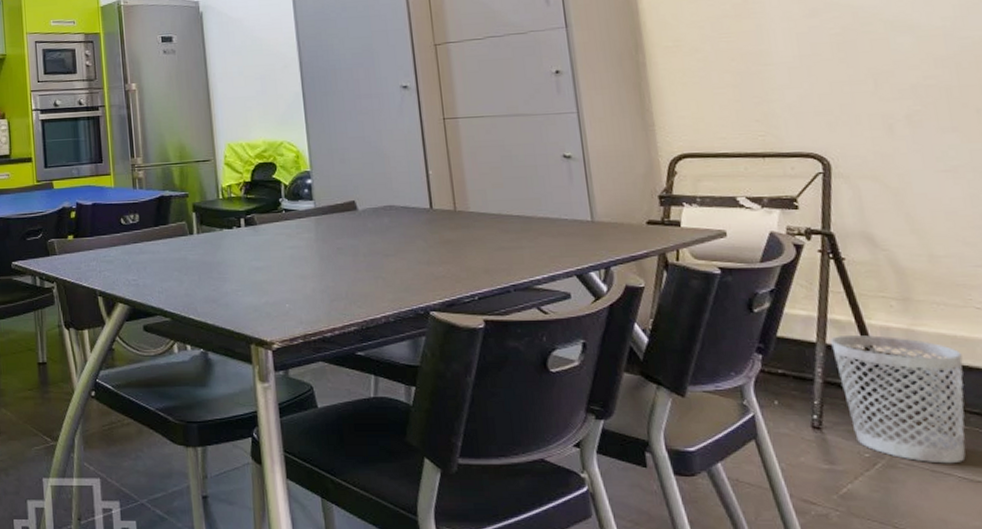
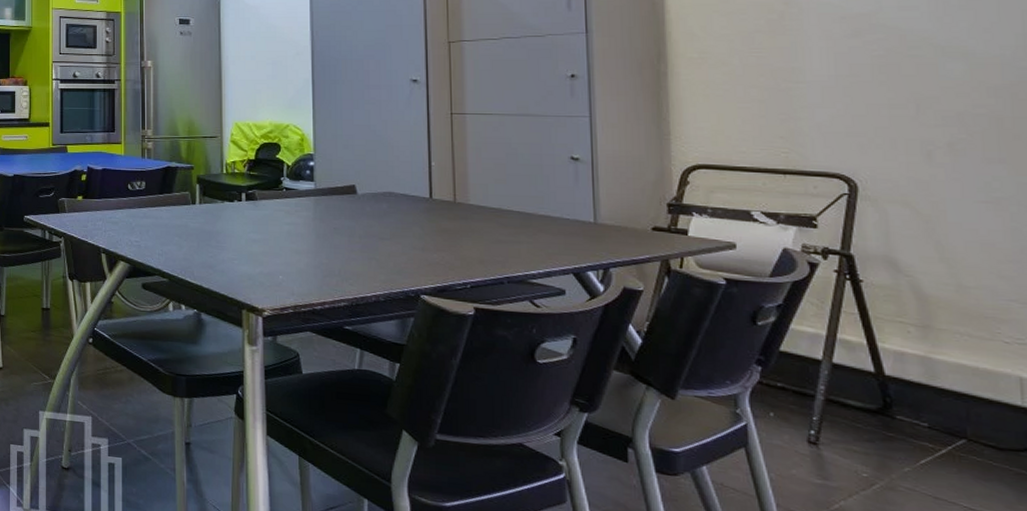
wastebasket: present [830,334,966,464] -> none [838,356,983,493]

